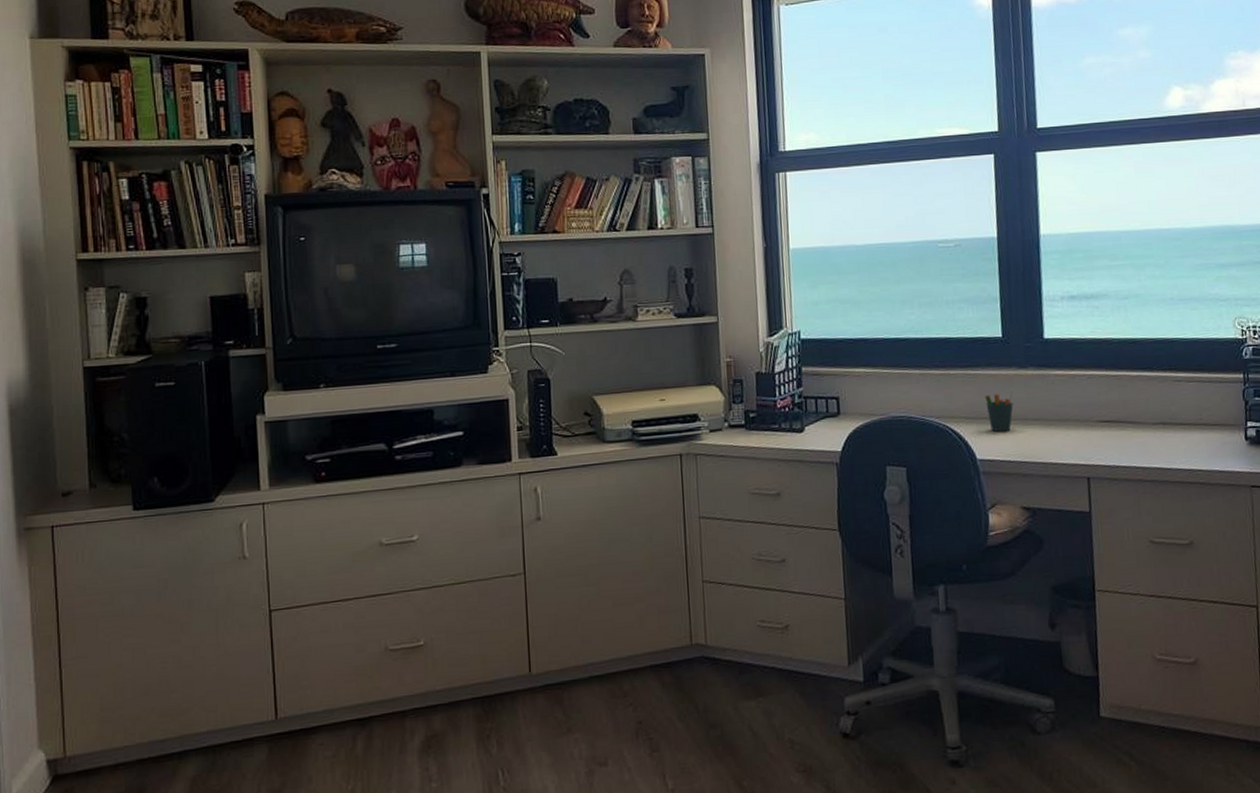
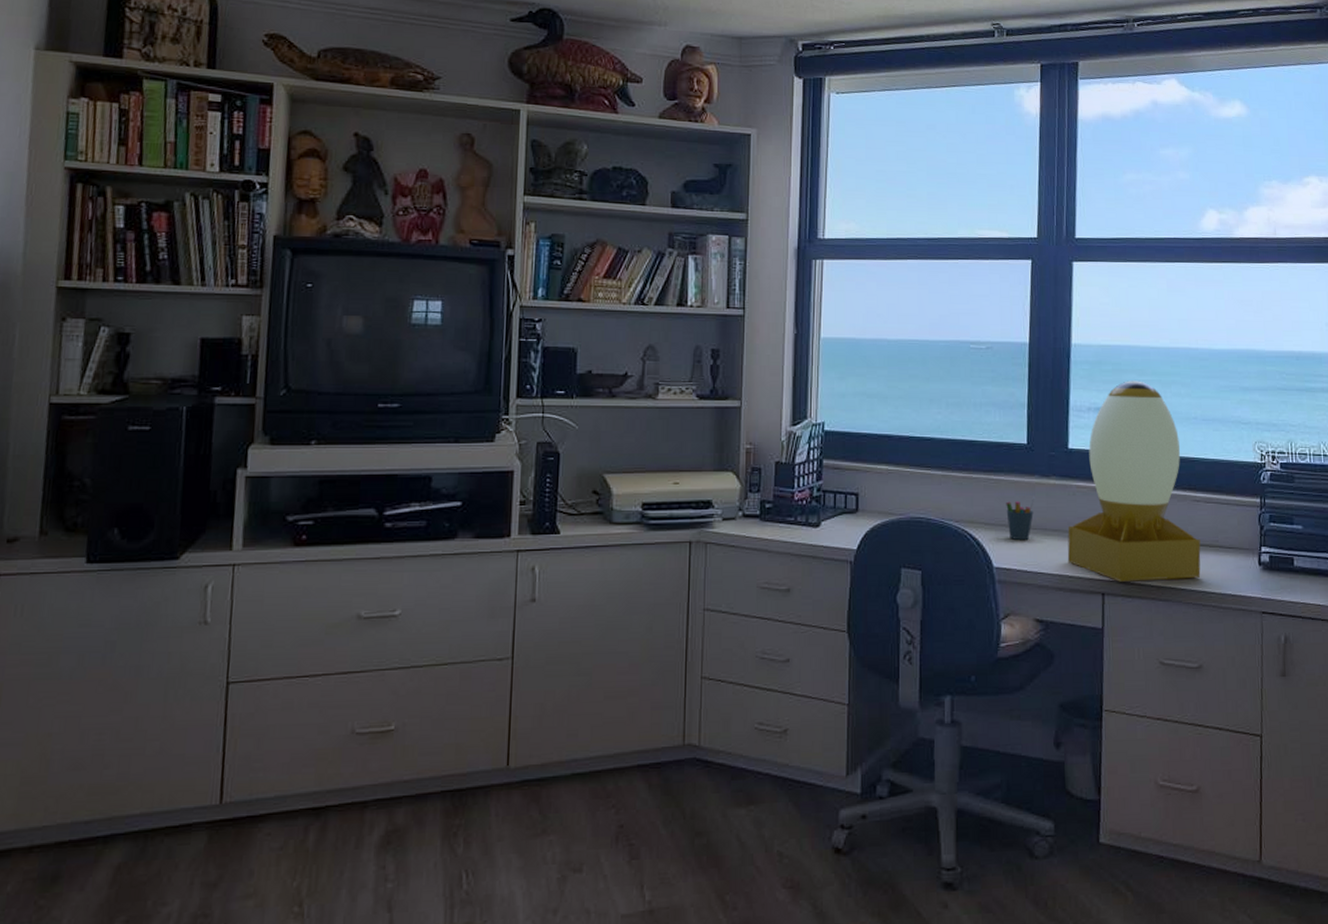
desk lamp: none [1048,266,1186,466] -> present [1067,380,1201,582]

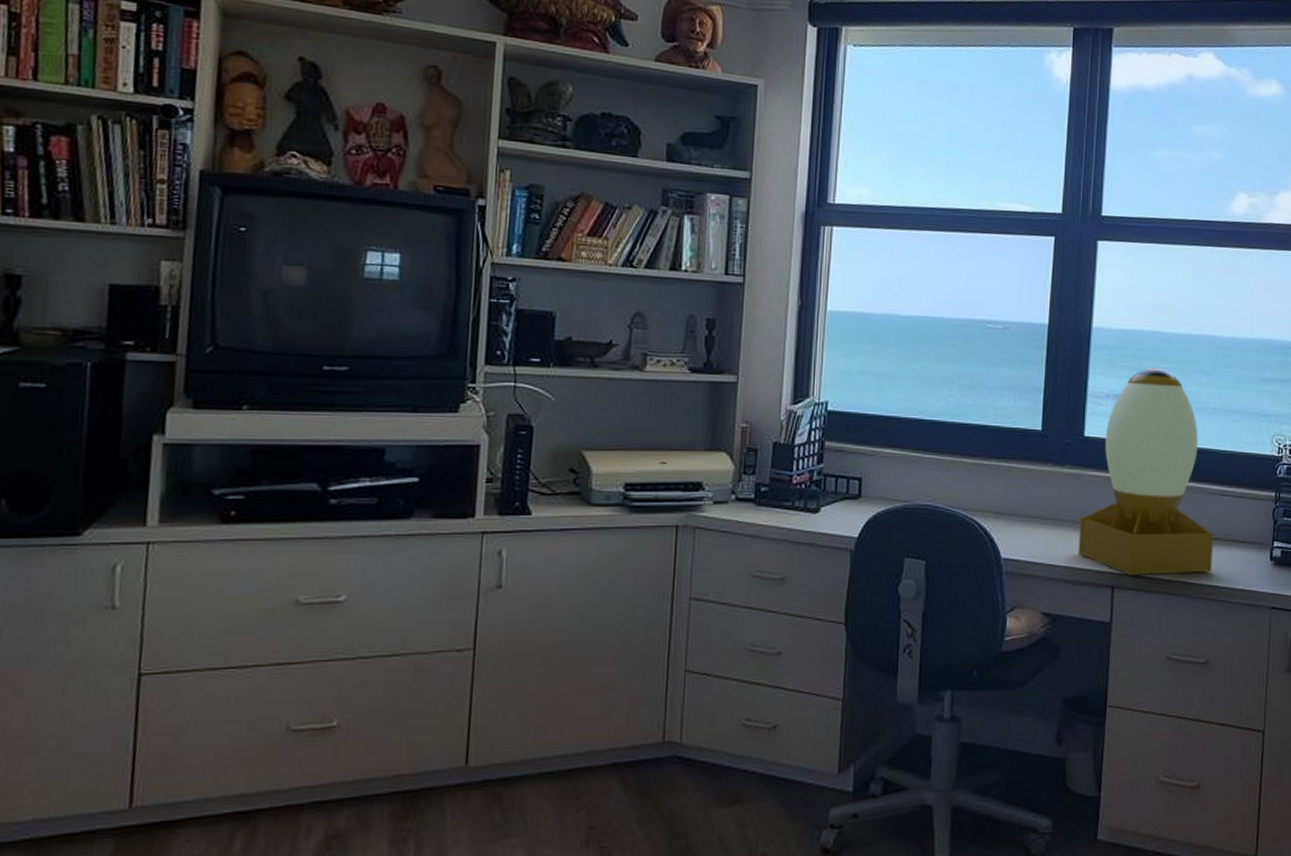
pen holder: present [1006,497,1034,541] -> none [1017,486,1047,531]

